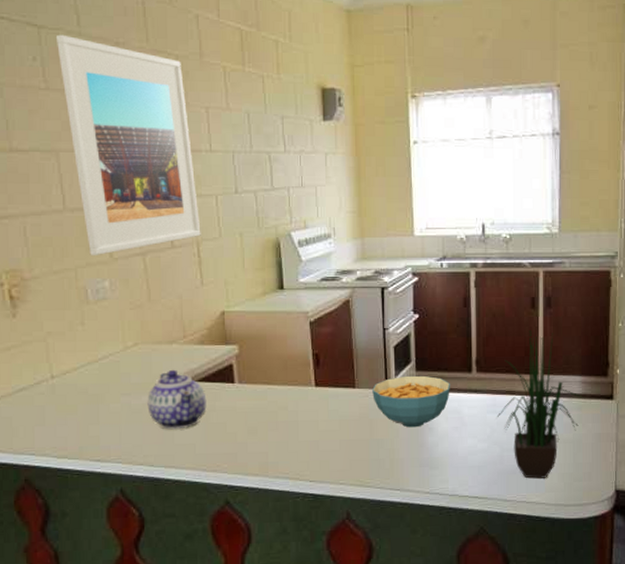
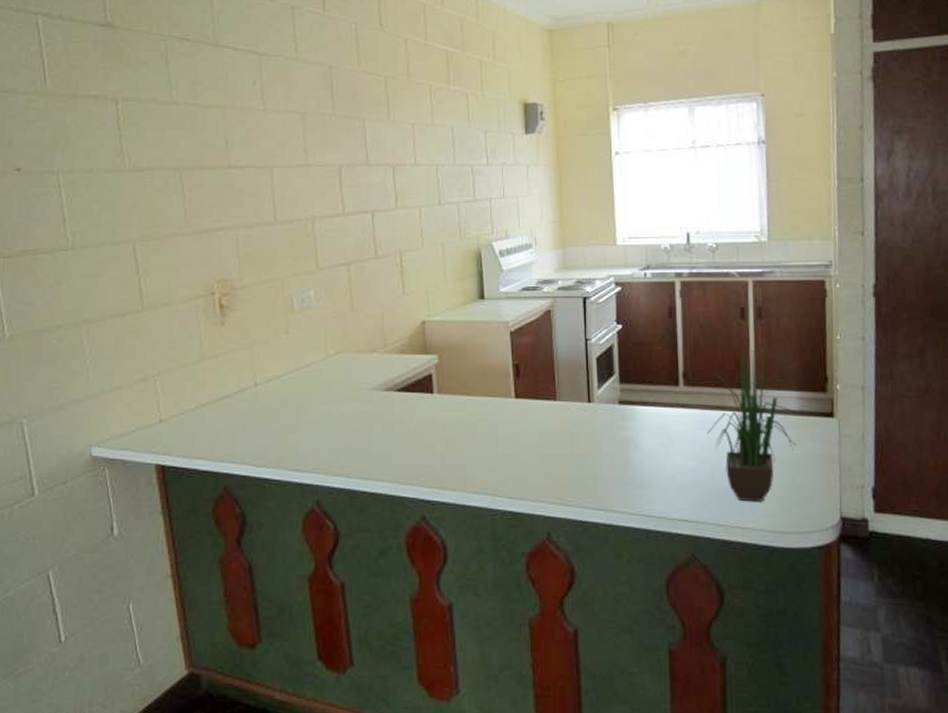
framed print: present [55,34,201,255] -> none [275,60,404,265]
teapot: present [147,369,207,430] -> none [346,378,405,440]
cereal bowl: present [372,375,450,428] -> none [574,388,656,443]

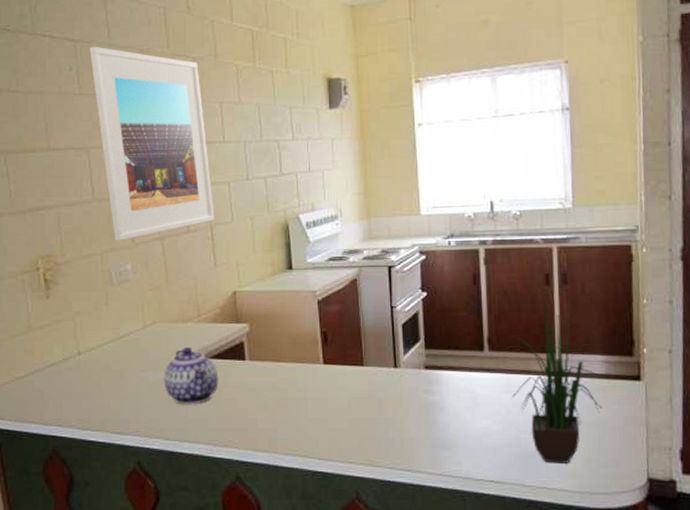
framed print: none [275,60,404,265] -> present [89,46,215,241]
teapot: none [346,378,405,440] -> present [164,346,219,405]

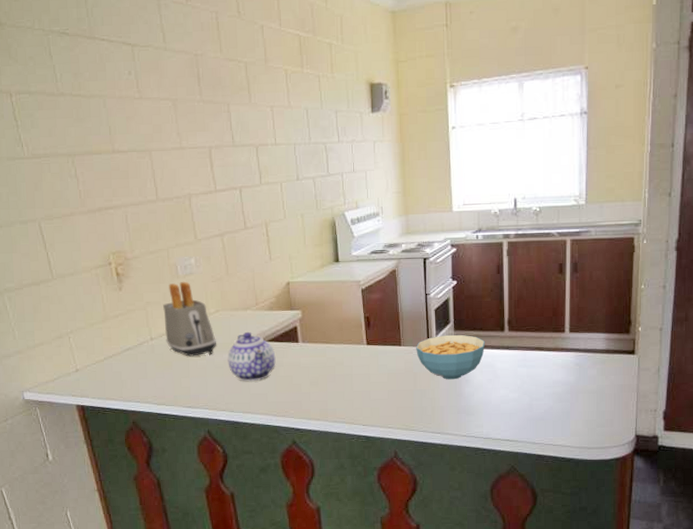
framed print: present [89,46,215,241] -> none [146,50,269,237]
toaster: none [94,289,153,374] -> present [163,281,217,357]
cereal bowl: none [381,353,461,407] -> present [416,334,485,380]
potted plant: present [511,308,609,463] -> none [526,293,609,424]

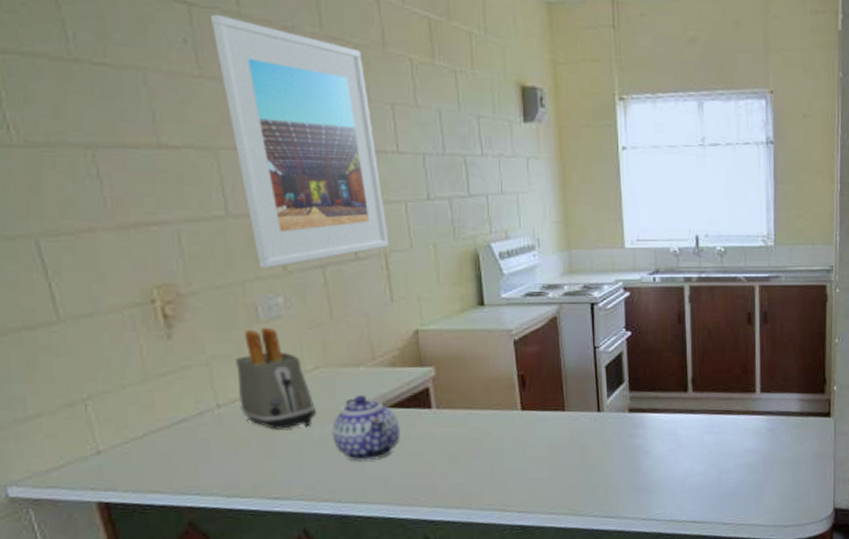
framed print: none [146,50,269,237] -> present [210,14,389,268]
cereal bowl: present [416,334,485,380] -> none [583,396,666,452]

